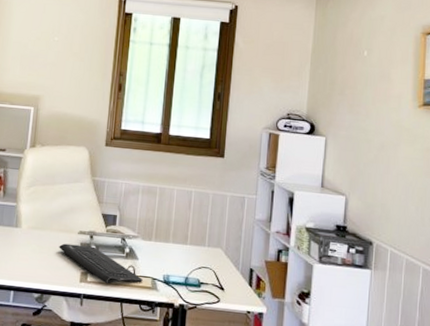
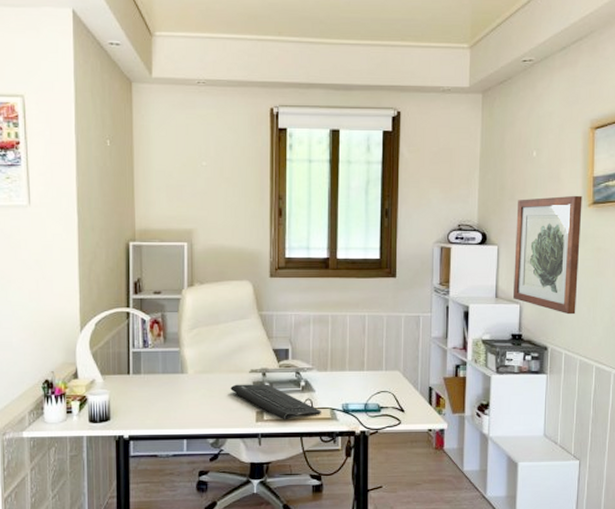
wall art: none [338,95,413,213] -> present [512,195,582,315]

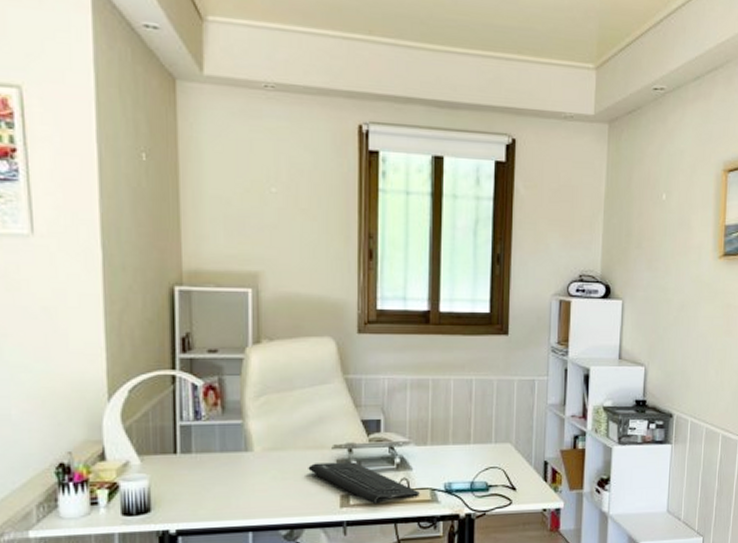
wall art: present [512,195,582,315] -> none [637,245,713,378]

